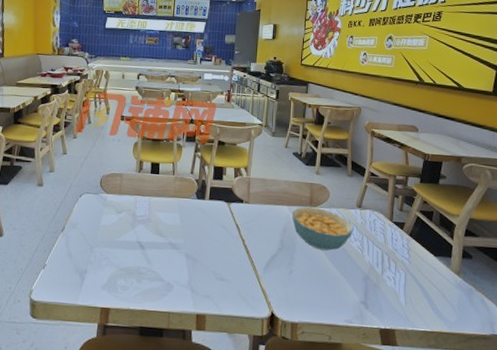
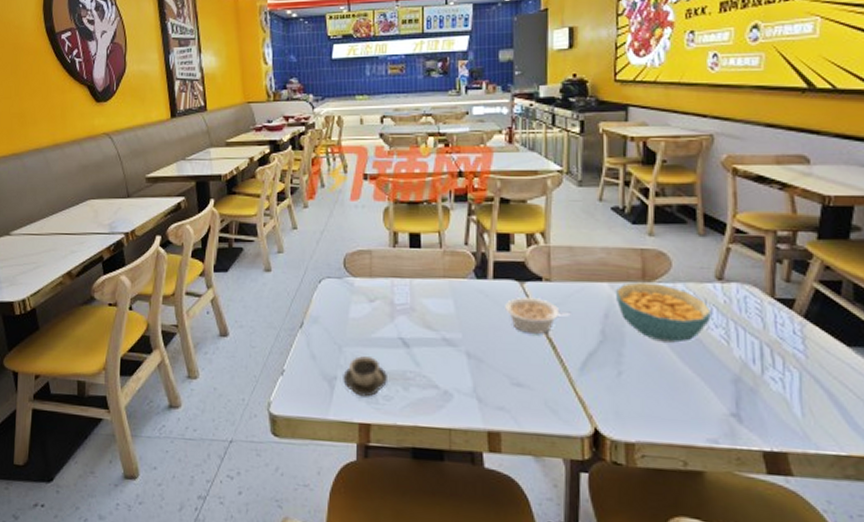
cup: none [91,255,126,287] -> present [343,356,387,397]
legume: none [216,214,261,242] -> present [505,297,571,334]

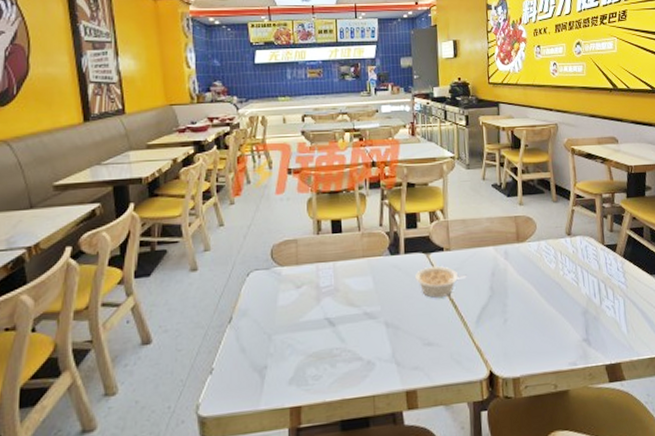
cup: present [343,356,387,397] -> none [273,341,316,381]
cereal bowl: present [615,282,713,343] -> none [498,243,566,290]

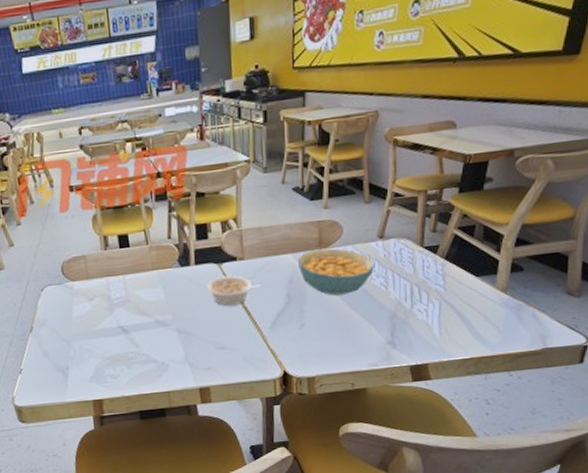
cereal bowl: none [498,243,566,290] -> present [297,248,375,296]

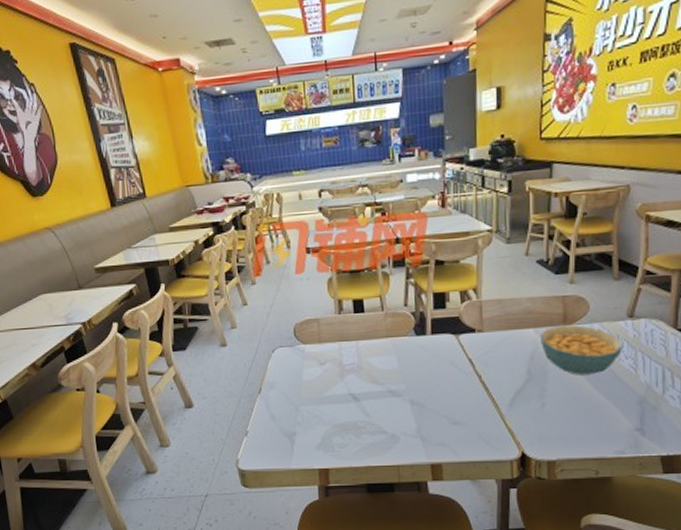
legume: present [207,275,262,306] -> none [443,348,501,379]

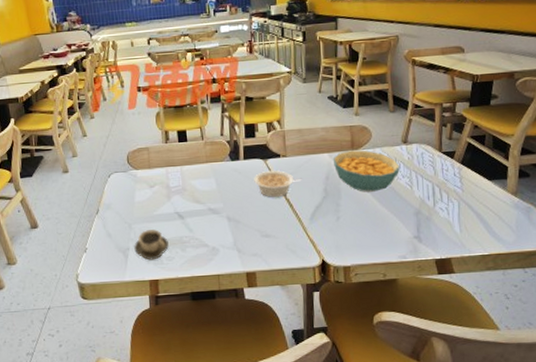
cup: none [301,413,341,447] -> present [134,229,169,261]
legume: none [443,348,501,379] -> present [254,170,302,197]

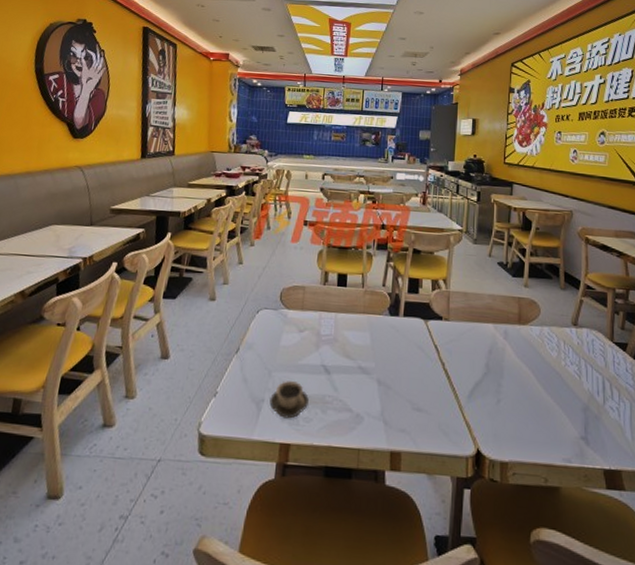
legume: present [254,170,302,197] -> none [412,333,463,366]
cereal bowl: present [332,150,401,192] -> none [497,324,569,376]

